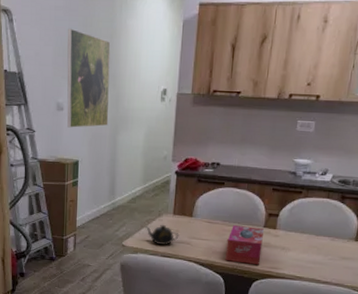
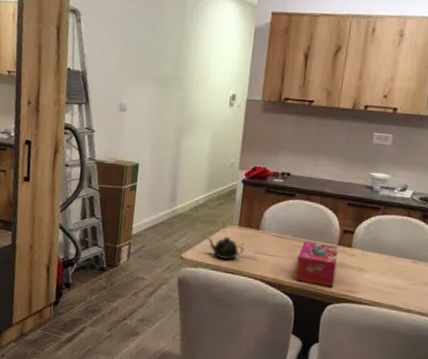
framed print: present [67,28,111,128] -> none [129,30,180,130]

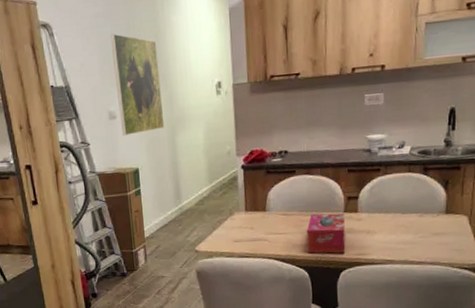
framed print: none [129,30,180,130] -> present [111,33,165,136]
teapot: present [207,236,245,260] -> none [217,223,255,245]

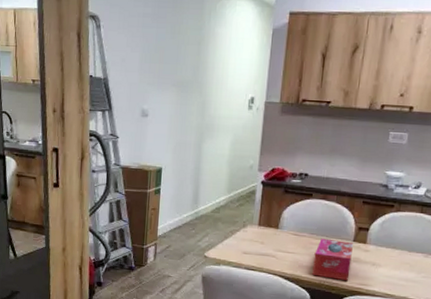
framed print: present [111,33,165,136] -> none [151,35,199,135]

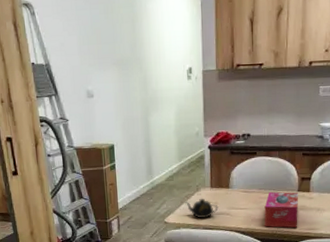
teapot: none [229,235,264,257] -> present [185,198,219,218]

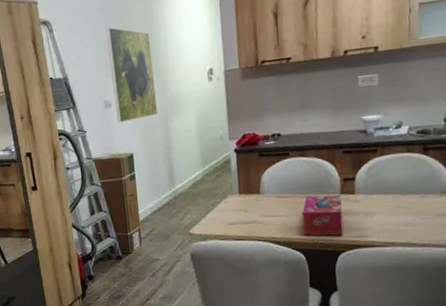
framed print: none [90,16,139,114] -> present [106,27,158,123]
teapot: present [185,198,219,218] -> none [211,205,249,228]

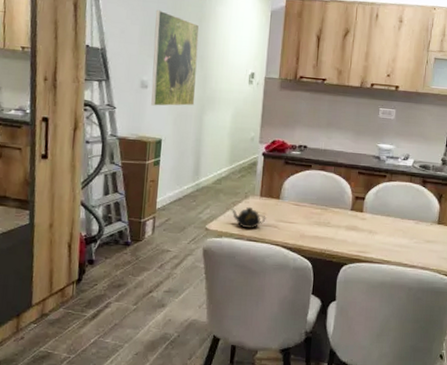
teapot: none [211,205,249,228] -> present [230,206,266,228]
tissue box: present [302,195,343,236] -> none [313,207,351,248]

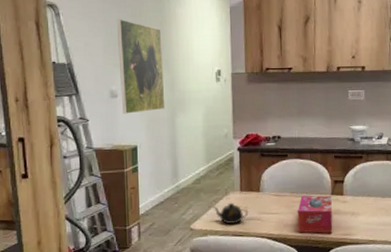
tissue box: none [313,207,351,248] -> present [297,195,333,233]

